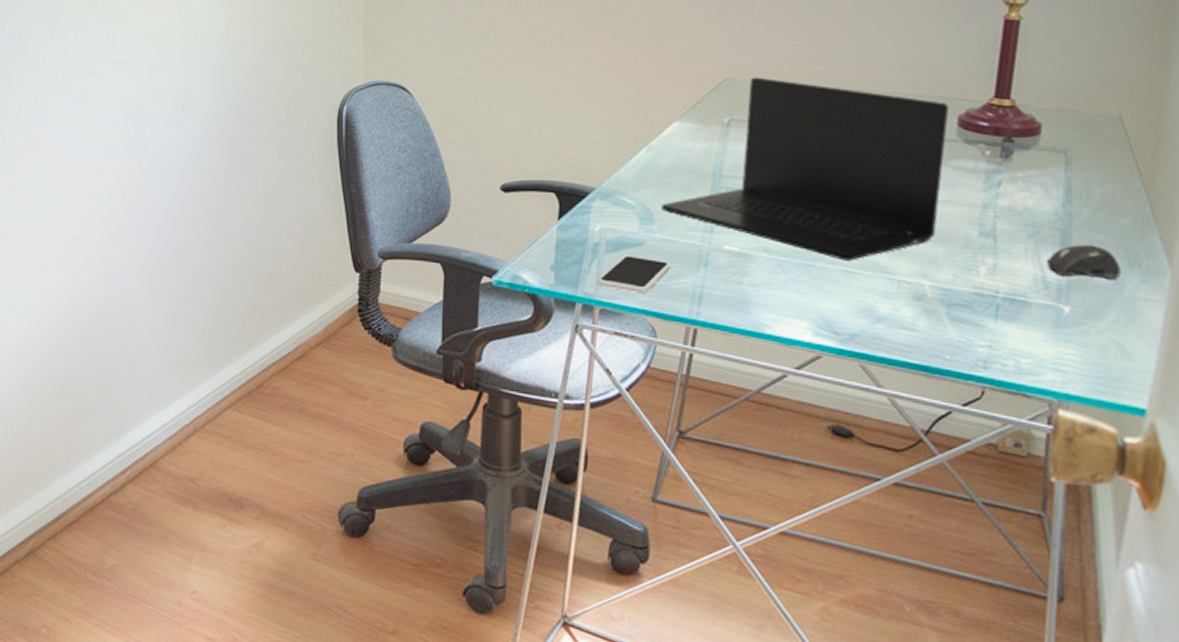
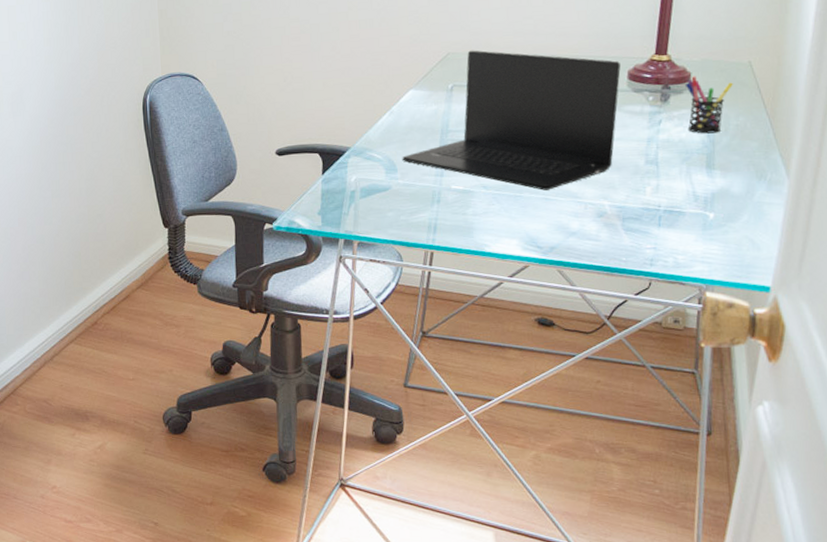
smartphone: present [597,255,671,293] -> none [354,199,411,227]
pen holder: none [1032,128,1099,203] -> present [684,76,734,134]
computer mouse: present [1047,245,1121,279] -> none [697,164,752,190]

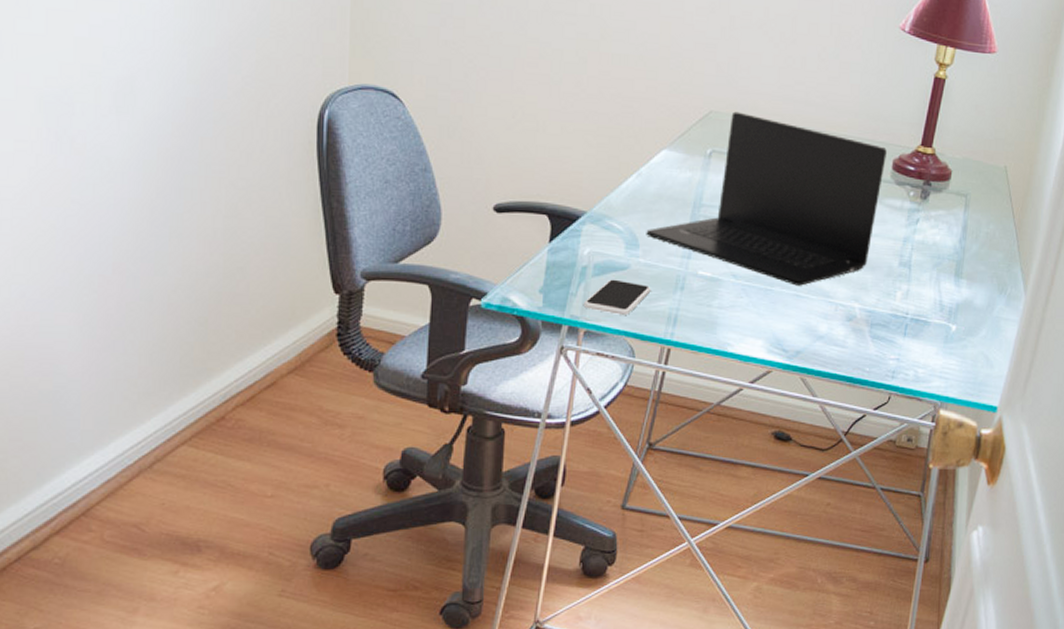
smartphone: none [354,199,411,227] -> present [583,279,651,315]
pen holder: present [684,76,734,134] -> none [942,174,989,240]

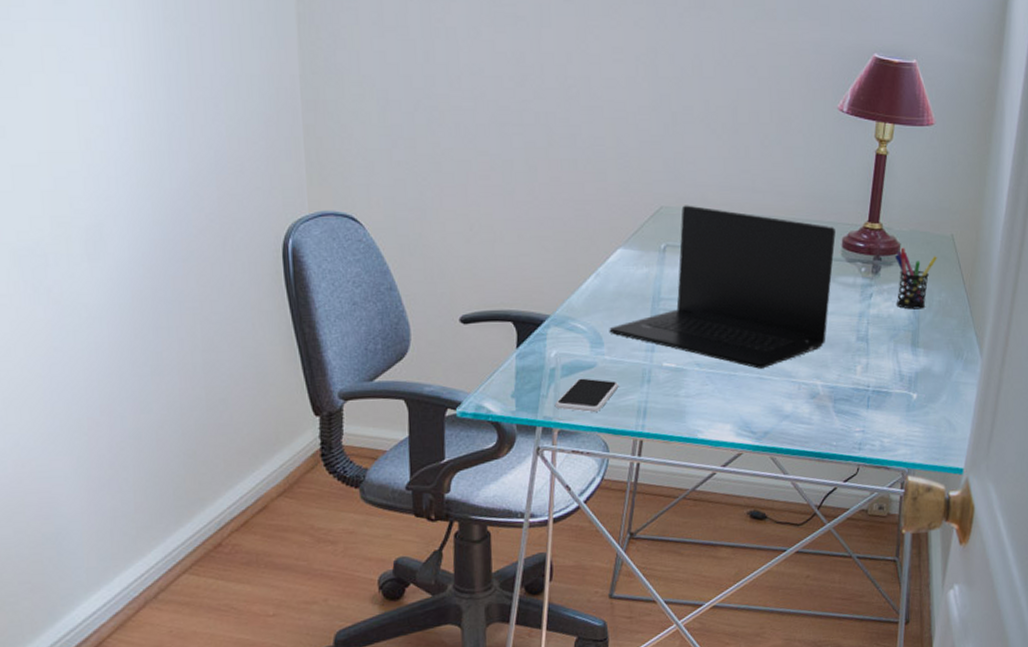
pen holder: none [942,174,989,240] -> present [894,247,938,310]

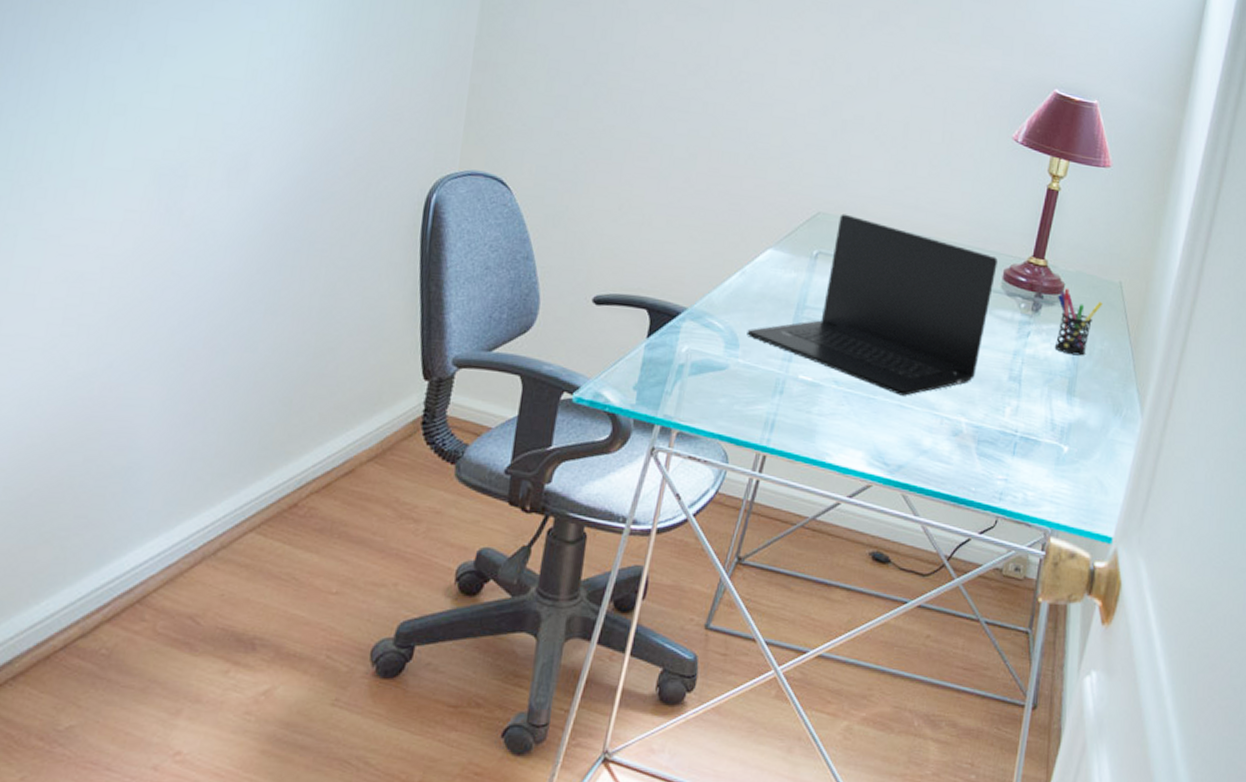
smartphone: present [554,378,619,412] -> none [677,379,749,418]

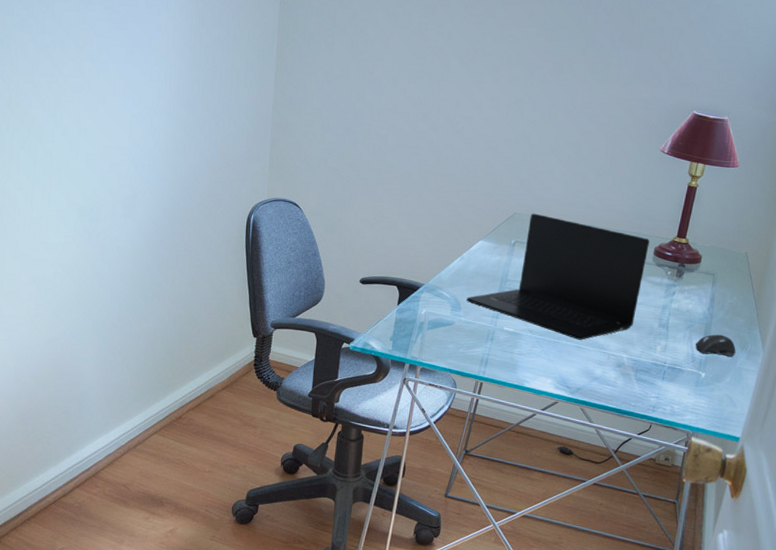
pen holder: present [1054,288,1104,356] -> none [694,259,733,308]
computer mouse: none [1056,392,1108,424] -> present [696,334,736,357]

